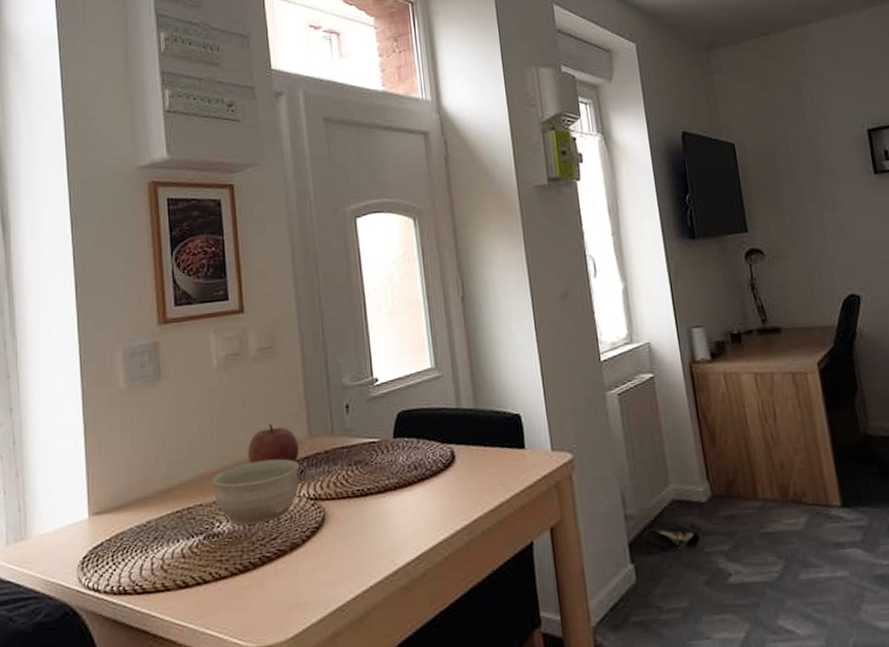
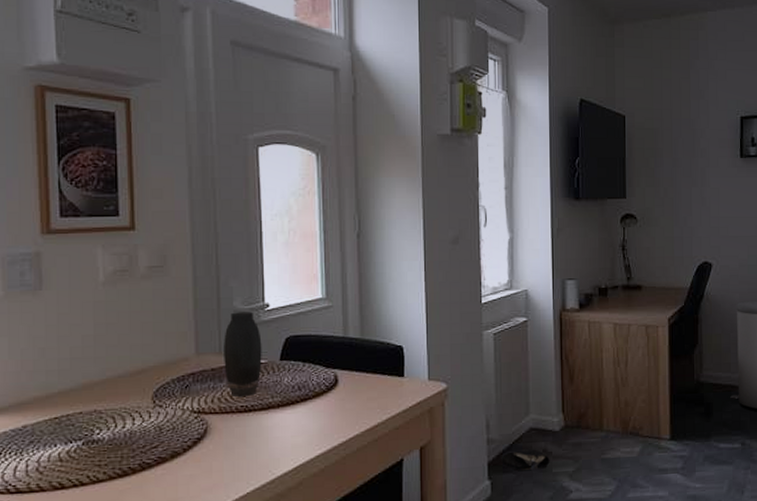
bowl: present [211,458,300,526] -> none [93,373,185,434]
fruit: present [248,423,299,463] -> none [132,339,185,377]
vase: none [335,387,376,480] -> present [224,311,262,397]

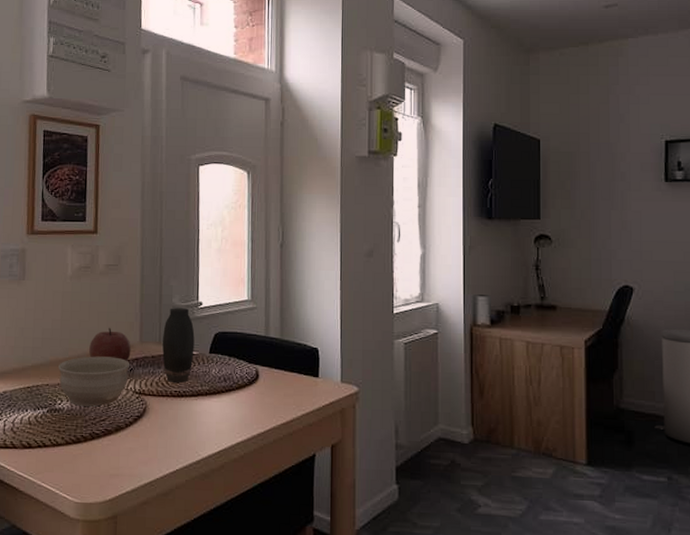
bowl: none [93,373,185,434] -> present [57,356,130,407]
fruit: none [132,339,185,377] -> present [89,327,131,361]
shoe: present [501,448,550,471] -> none [409,457,458,480]

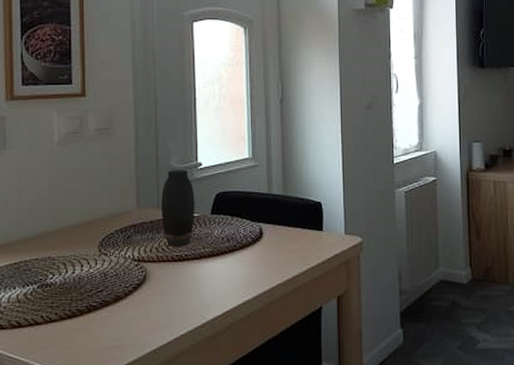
bowl: present [57,356,130,407] -> none [47,225,127,279]
fruit: present [89,327,131,361] -> none [82,194,127,228]

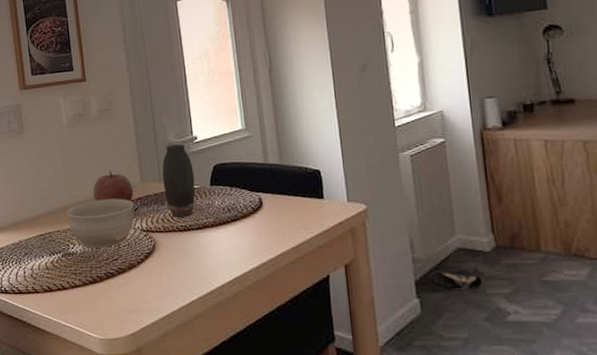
bowl: none [47,225,127,279] -> present [66,198,135,248]
fruit: none [82,194,127,228] -> present [93,170,134,201]
shoe: none [413,299,459,320] -> present [429,268,483,290]

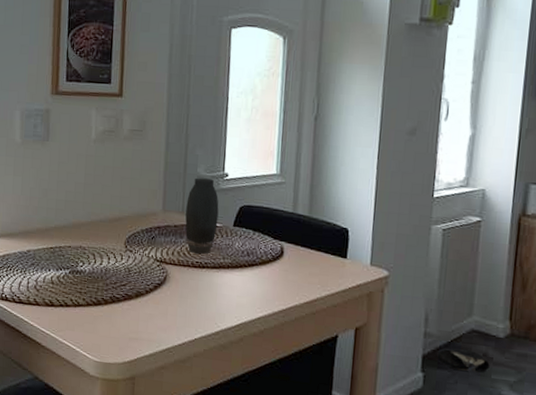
bowl: present [66,198,135,248] -> none [80,221,152,272]
fruit: present [93,170,134,201] -> none [111,193,154,229]

